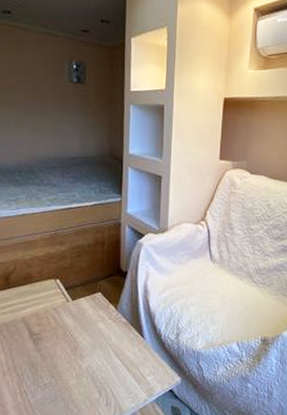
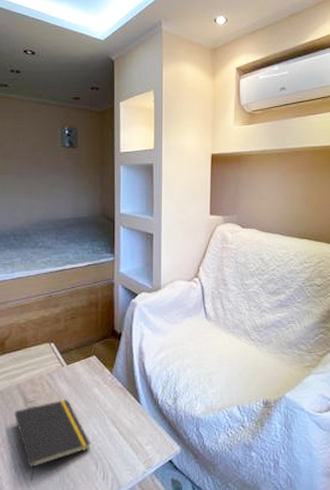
notepad: none [20,332,95,407] -> present [14,399,91,482]

